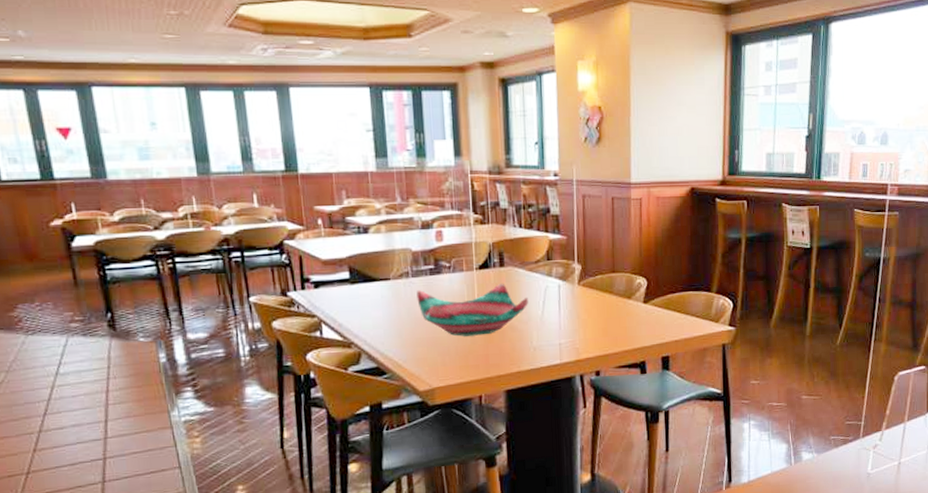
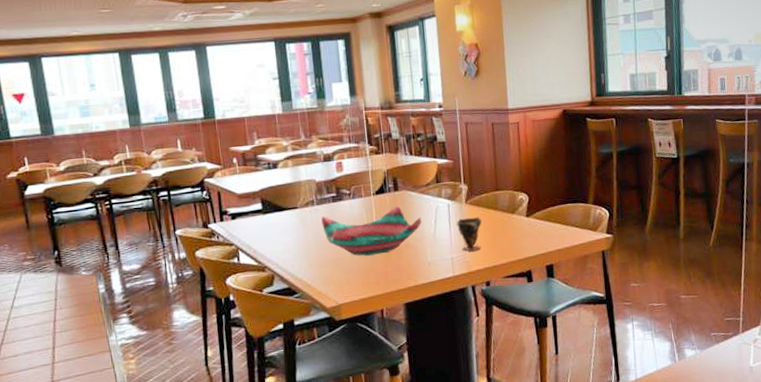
cup: none [567,300,594,337] -> present [456,216,482,251]

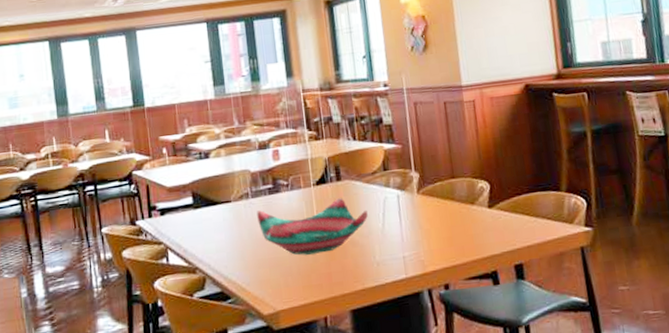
cup: present [456,216,482,251] -> none [408,208,438,249]

